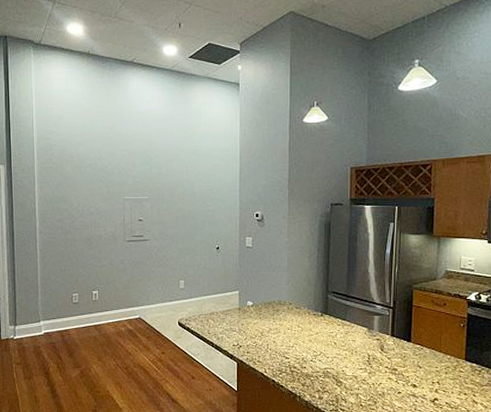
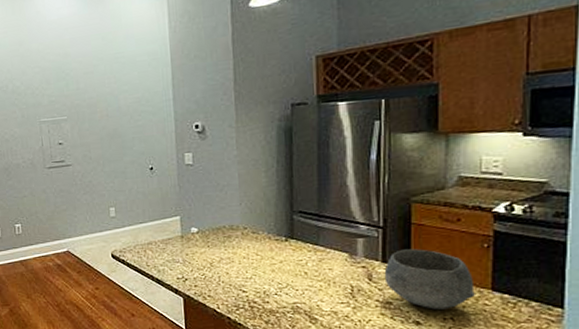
bowl: none [392,326,454,375] -> present [384,249,475,310]

